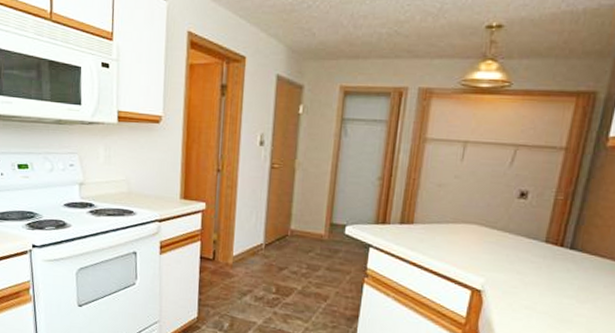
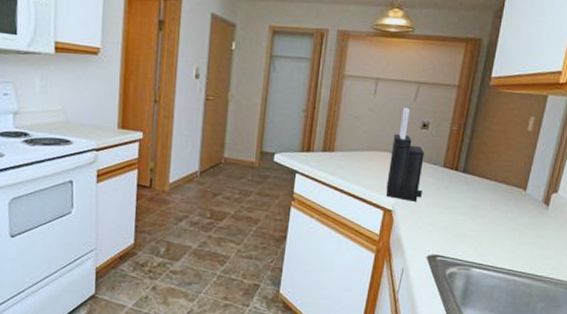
knife block: none [474,174,522,281] -> present [386,107,425,202]

